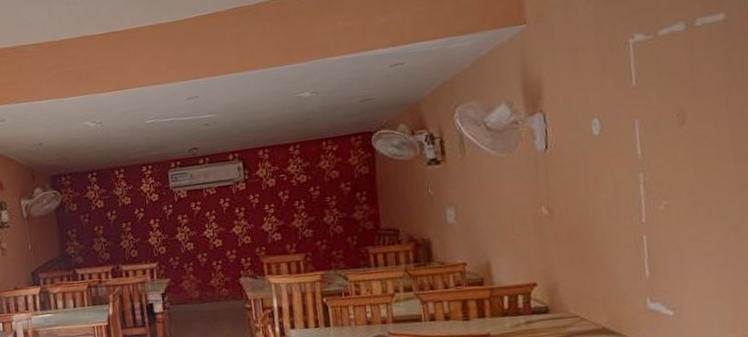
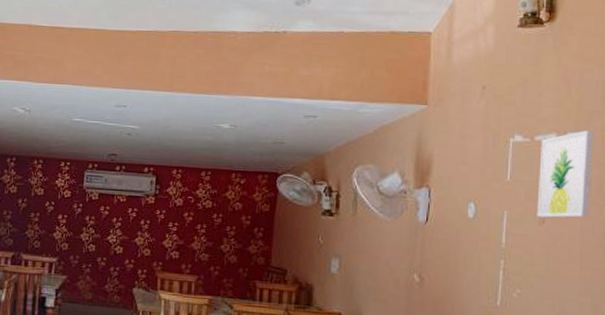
wall art: none [666,9,737,118] -> present [537,130,593,218]

